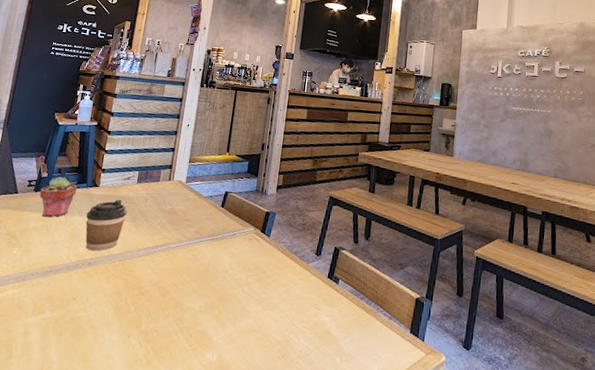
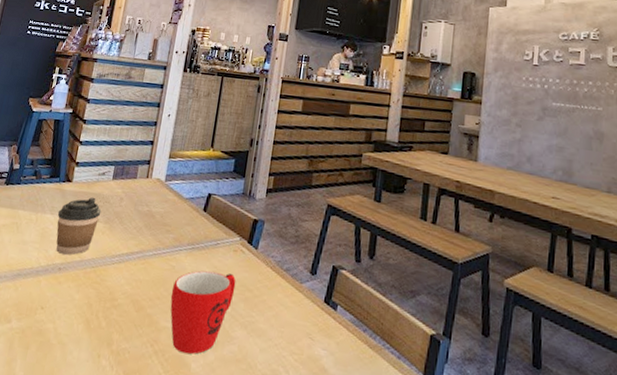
potted succulent: present [39,177,77,218] -> none [10,169,50,215]
mug: none [193,257,252,329] -> present [170,270,236,355]

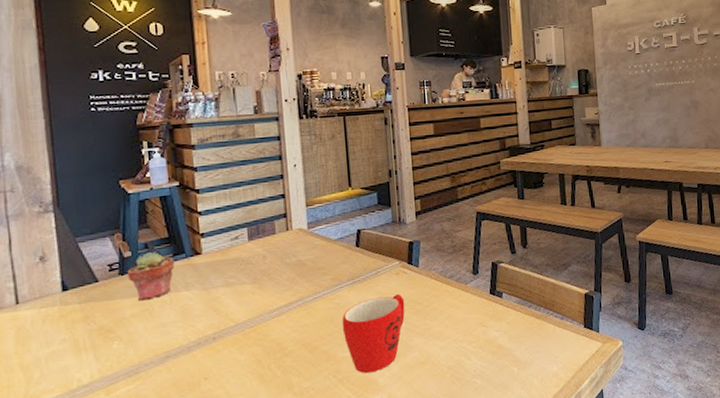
potted succulent: none [10,169,50,215] -> present [127,252,175,301]
coffee cup: present [56,197,102,256] -> none [194,262,245,325]

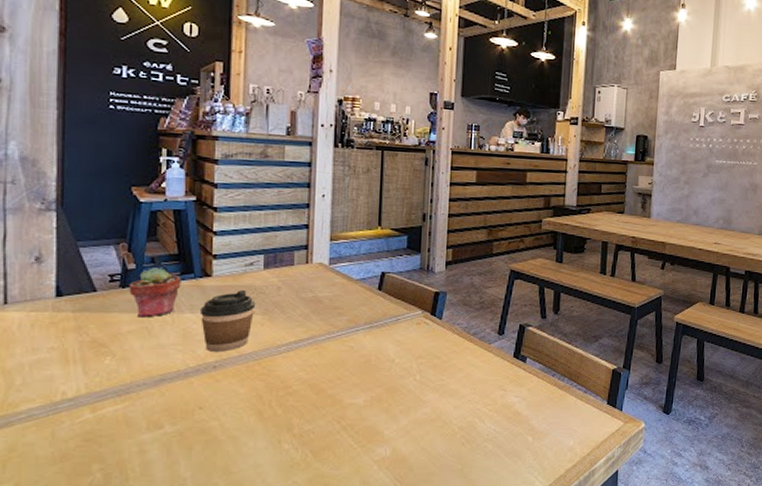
coffee cup: none [194,262,245,325] -> present [199,289,256,352]
mug: present [341,294,405,374] -> none [352,345,423,424]

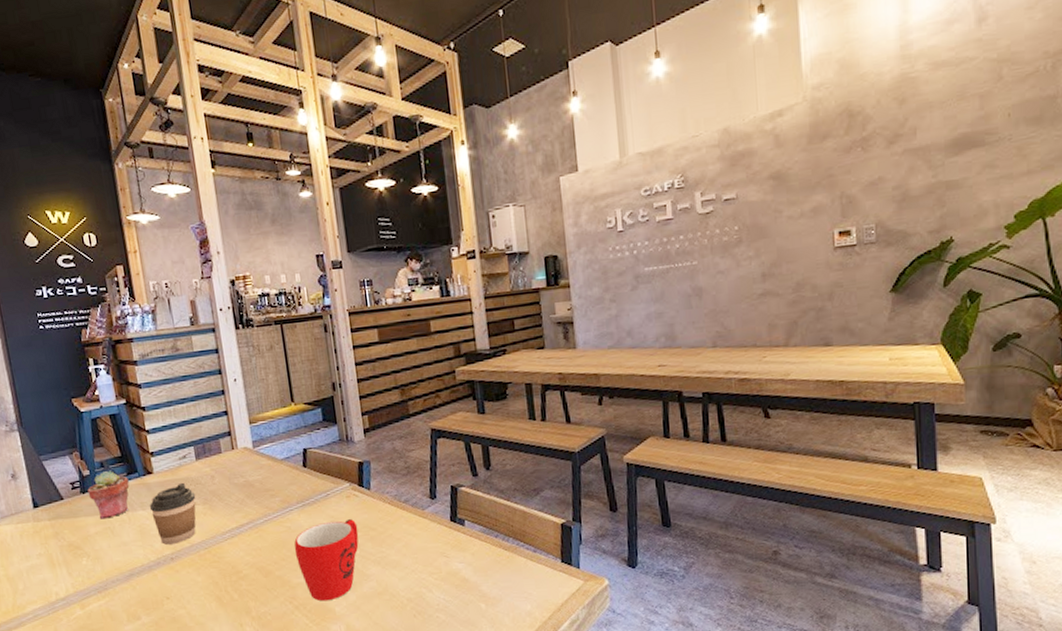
mug: none [352,345,423,424] -> present [294,519,359,602]

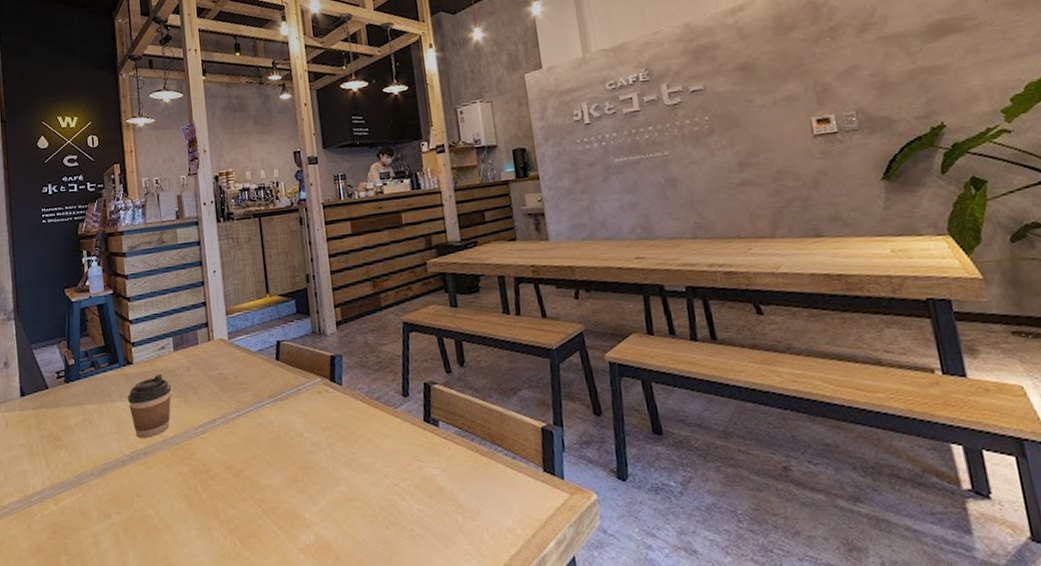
potted succulent: present [87,471,130,519] -> none [71,361,110,410]
mug: present [294,519,359,602] -> none [264,416,330,506]

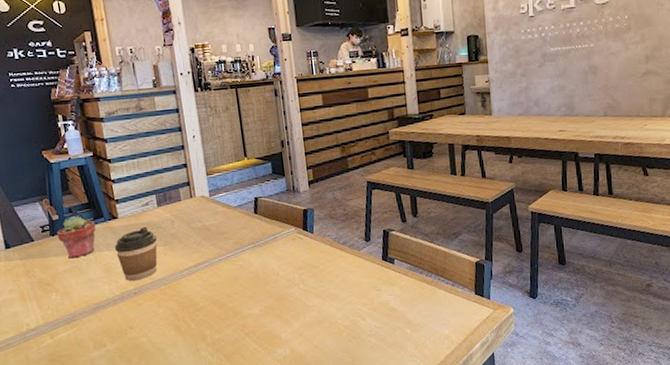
potted succulent: none [71,361,110,410] -> present [57,216,96,259]

